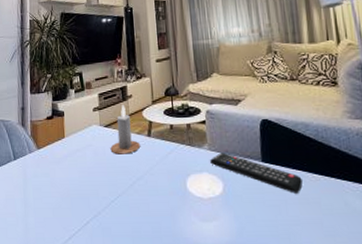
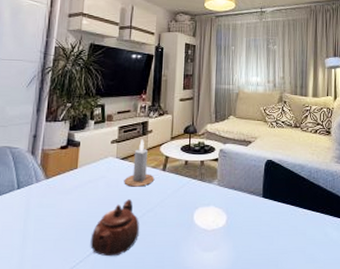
teapot: none [85,167,132,226] -> present [90,199,139,257]
remote control: present [210,152,303,194] -> none [218,188,294,226]

